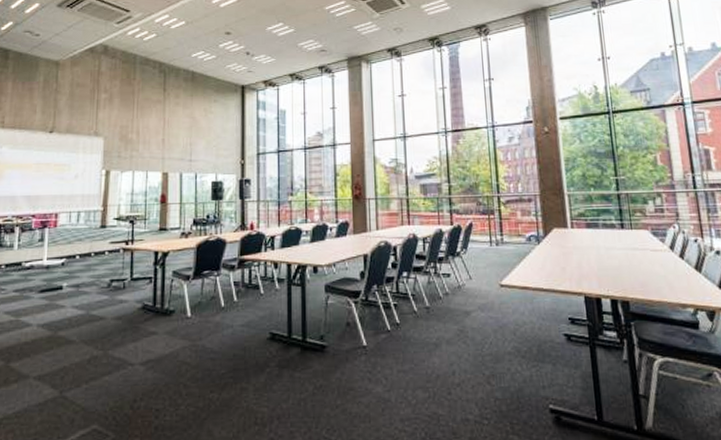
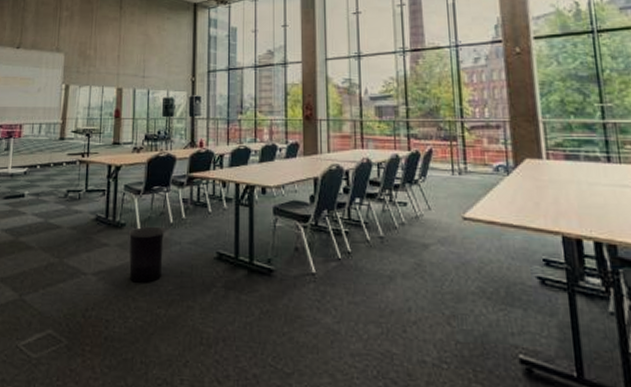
waste bin: none [177,311,217,369] -> present [128,226,165,283]

